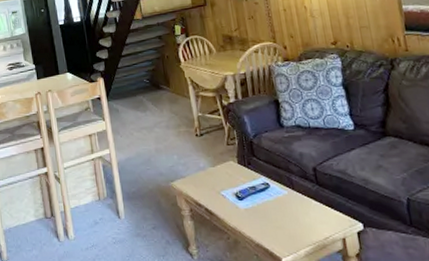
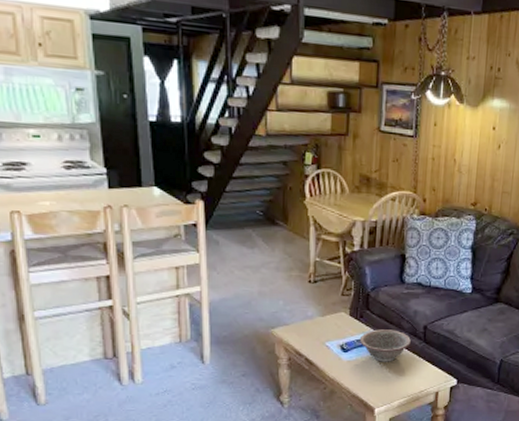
decorative bowl: none [251,174,304,208] -> present [359,329,411,362]

